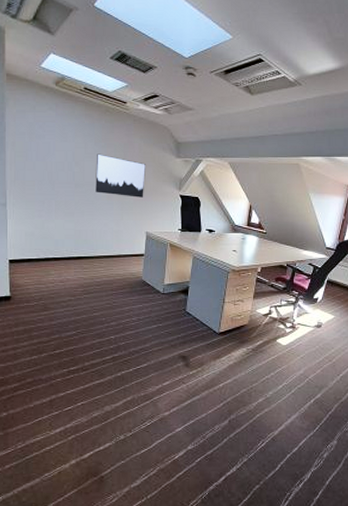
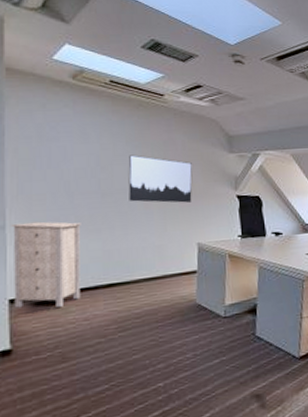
storage cabinet: none [10,202,60,270] -> present [11,221,81,309]

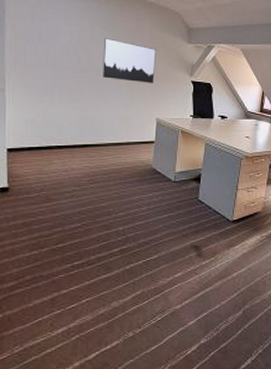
storage cabinet: present [11,221,81,309] -> none [9,87,64,158]

